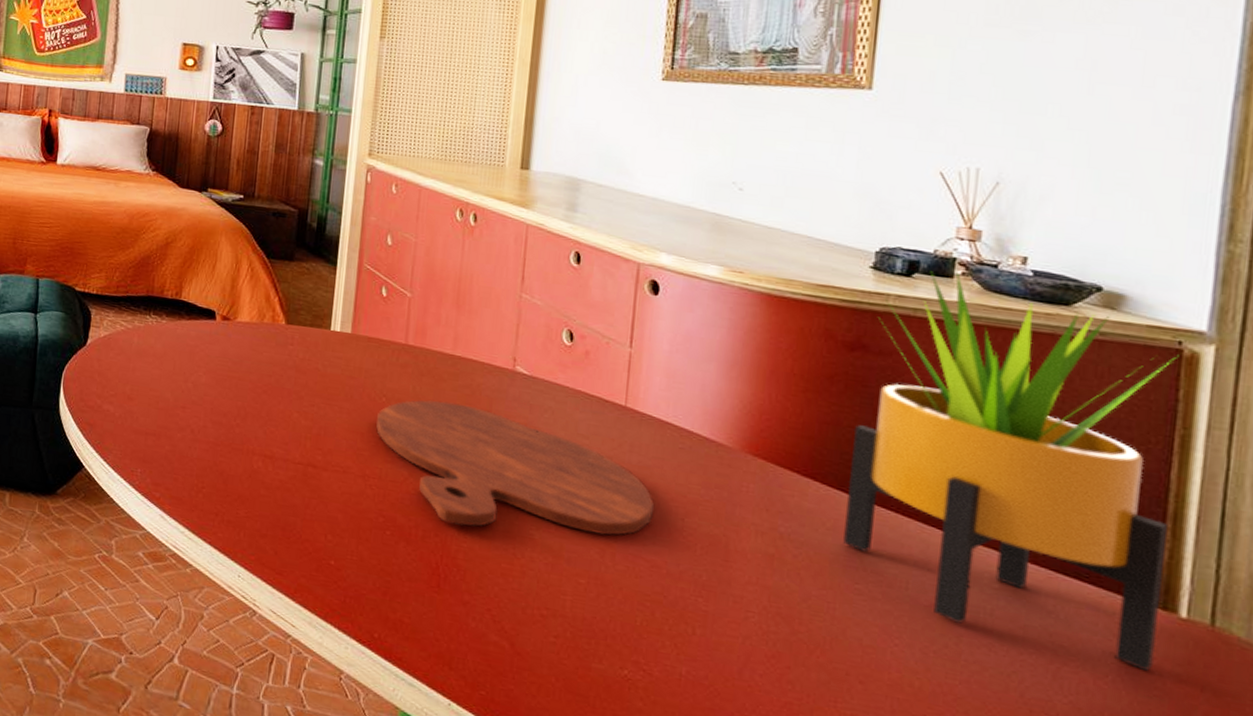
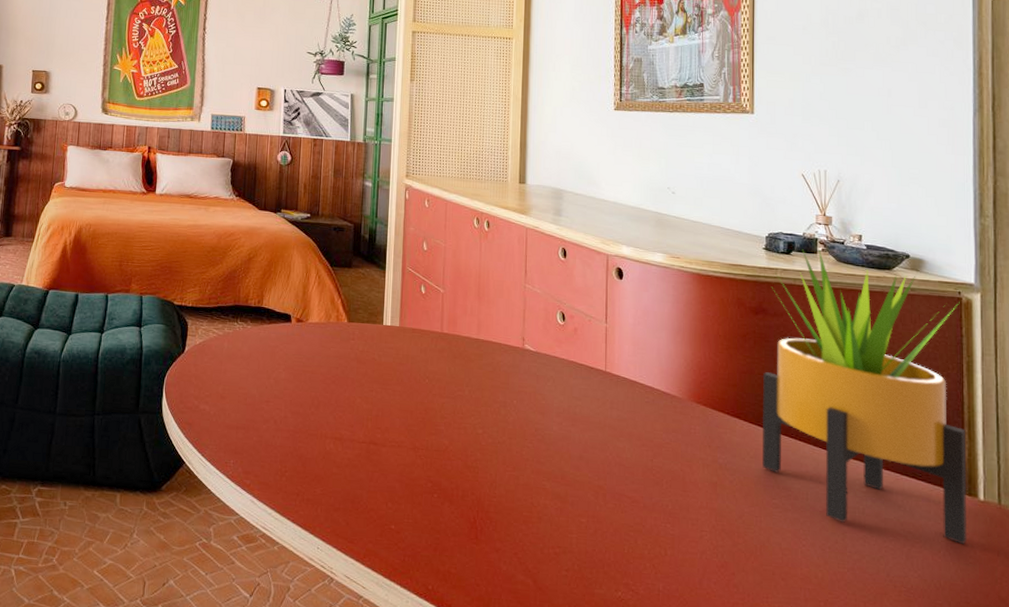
cutting board: present [376,400,654,535] -> none [422,378,630,483]

